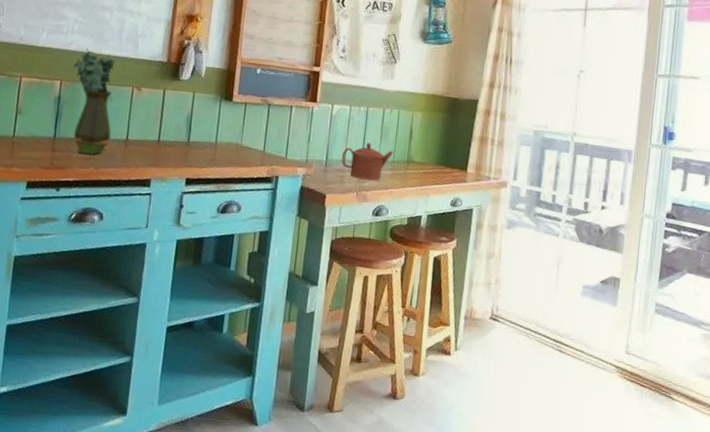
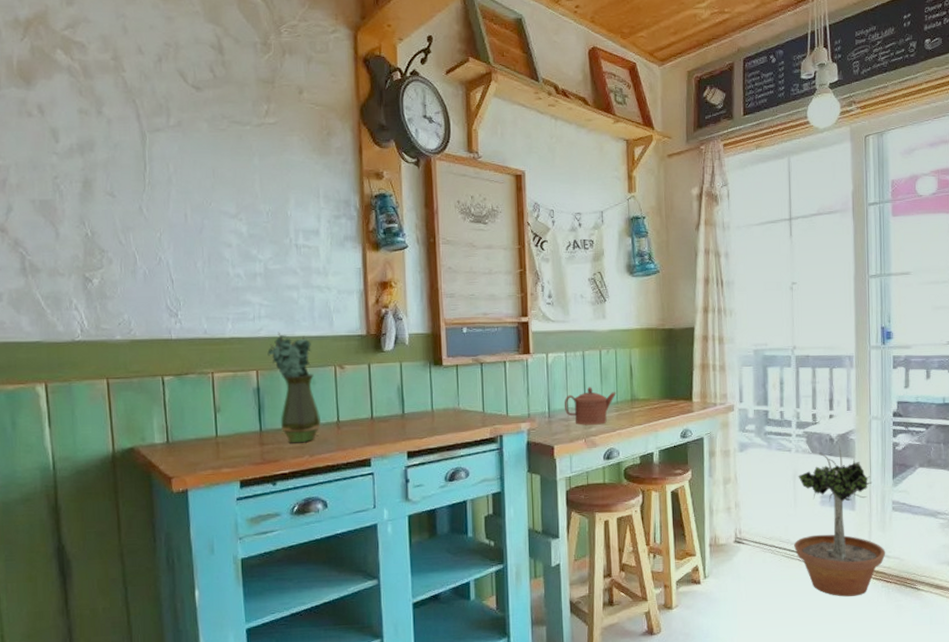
potted tree: none [550,236,643,395] -> present [794,444,886,597]

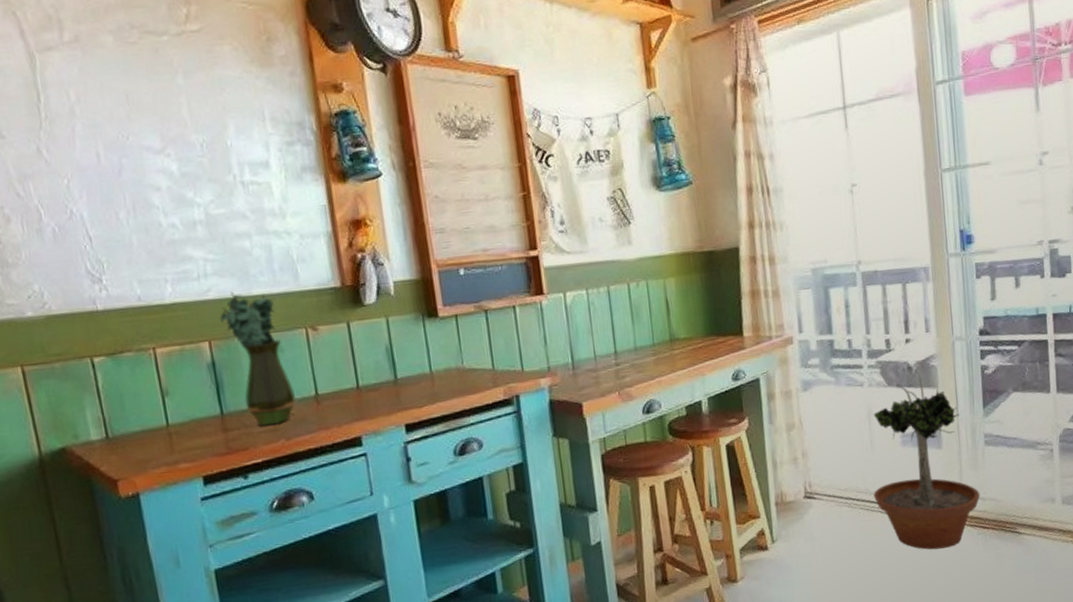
teapot: present [564,387,616,425] -> none [590,328,652,376]

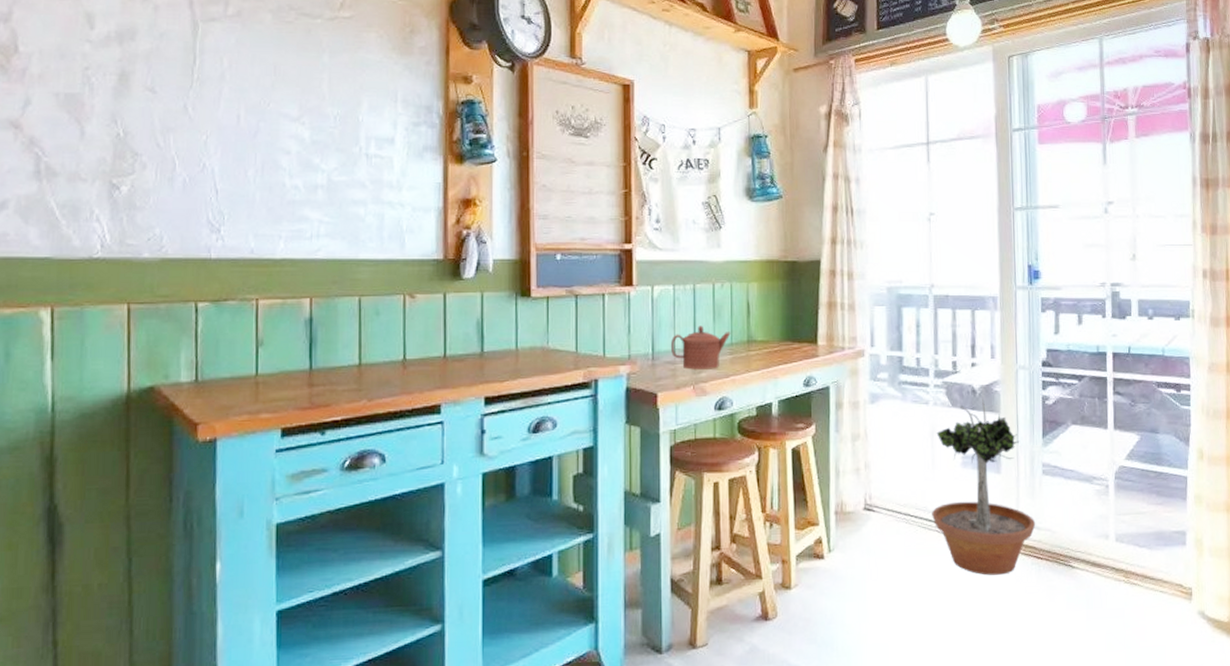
vase: present [220,291,296,426] -> none [325,253,383,385]
teapot: none [590,328,652,376] -> present [670,325,731,370]

